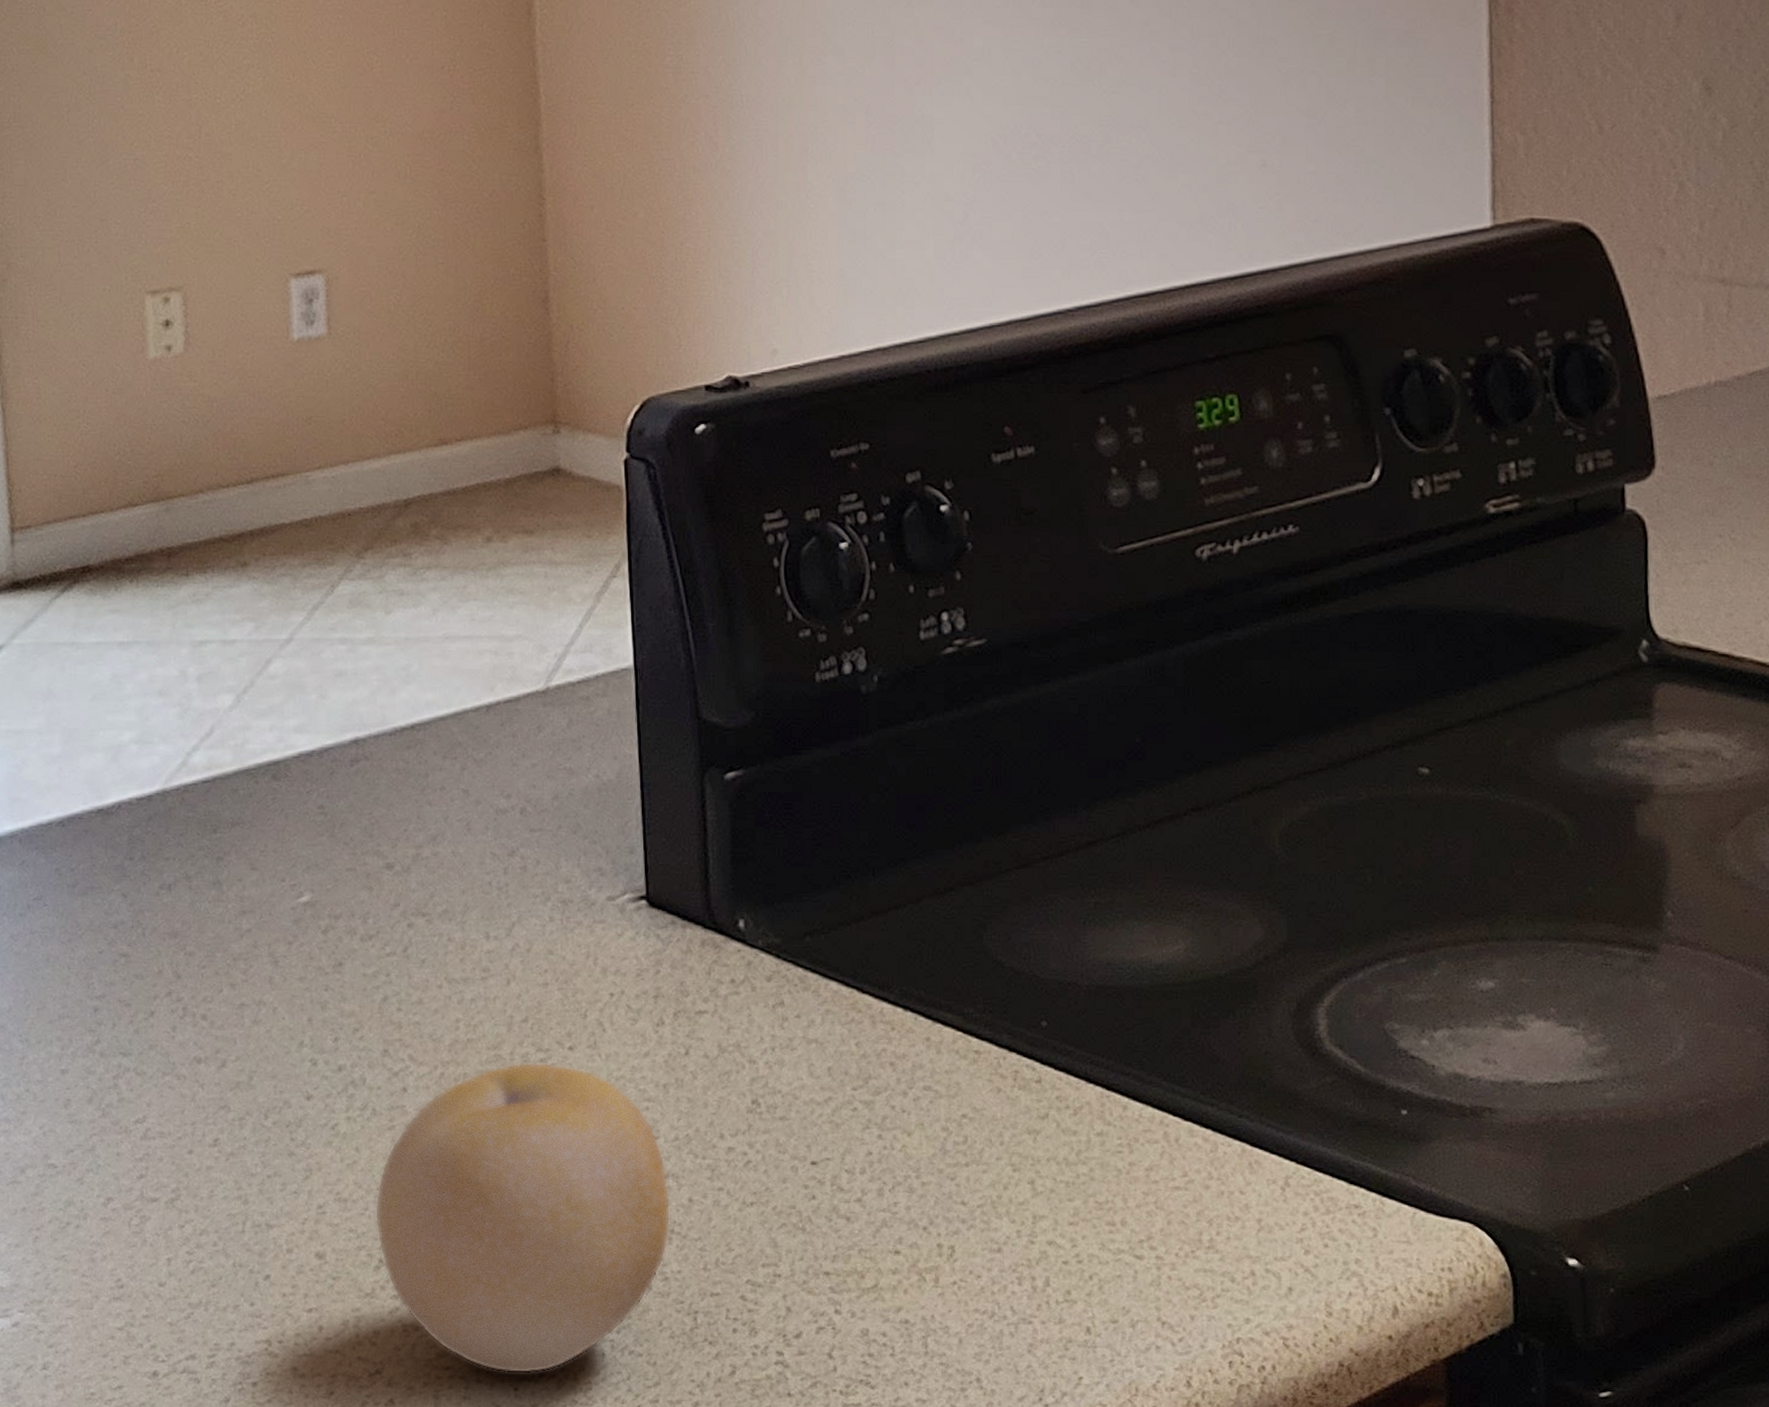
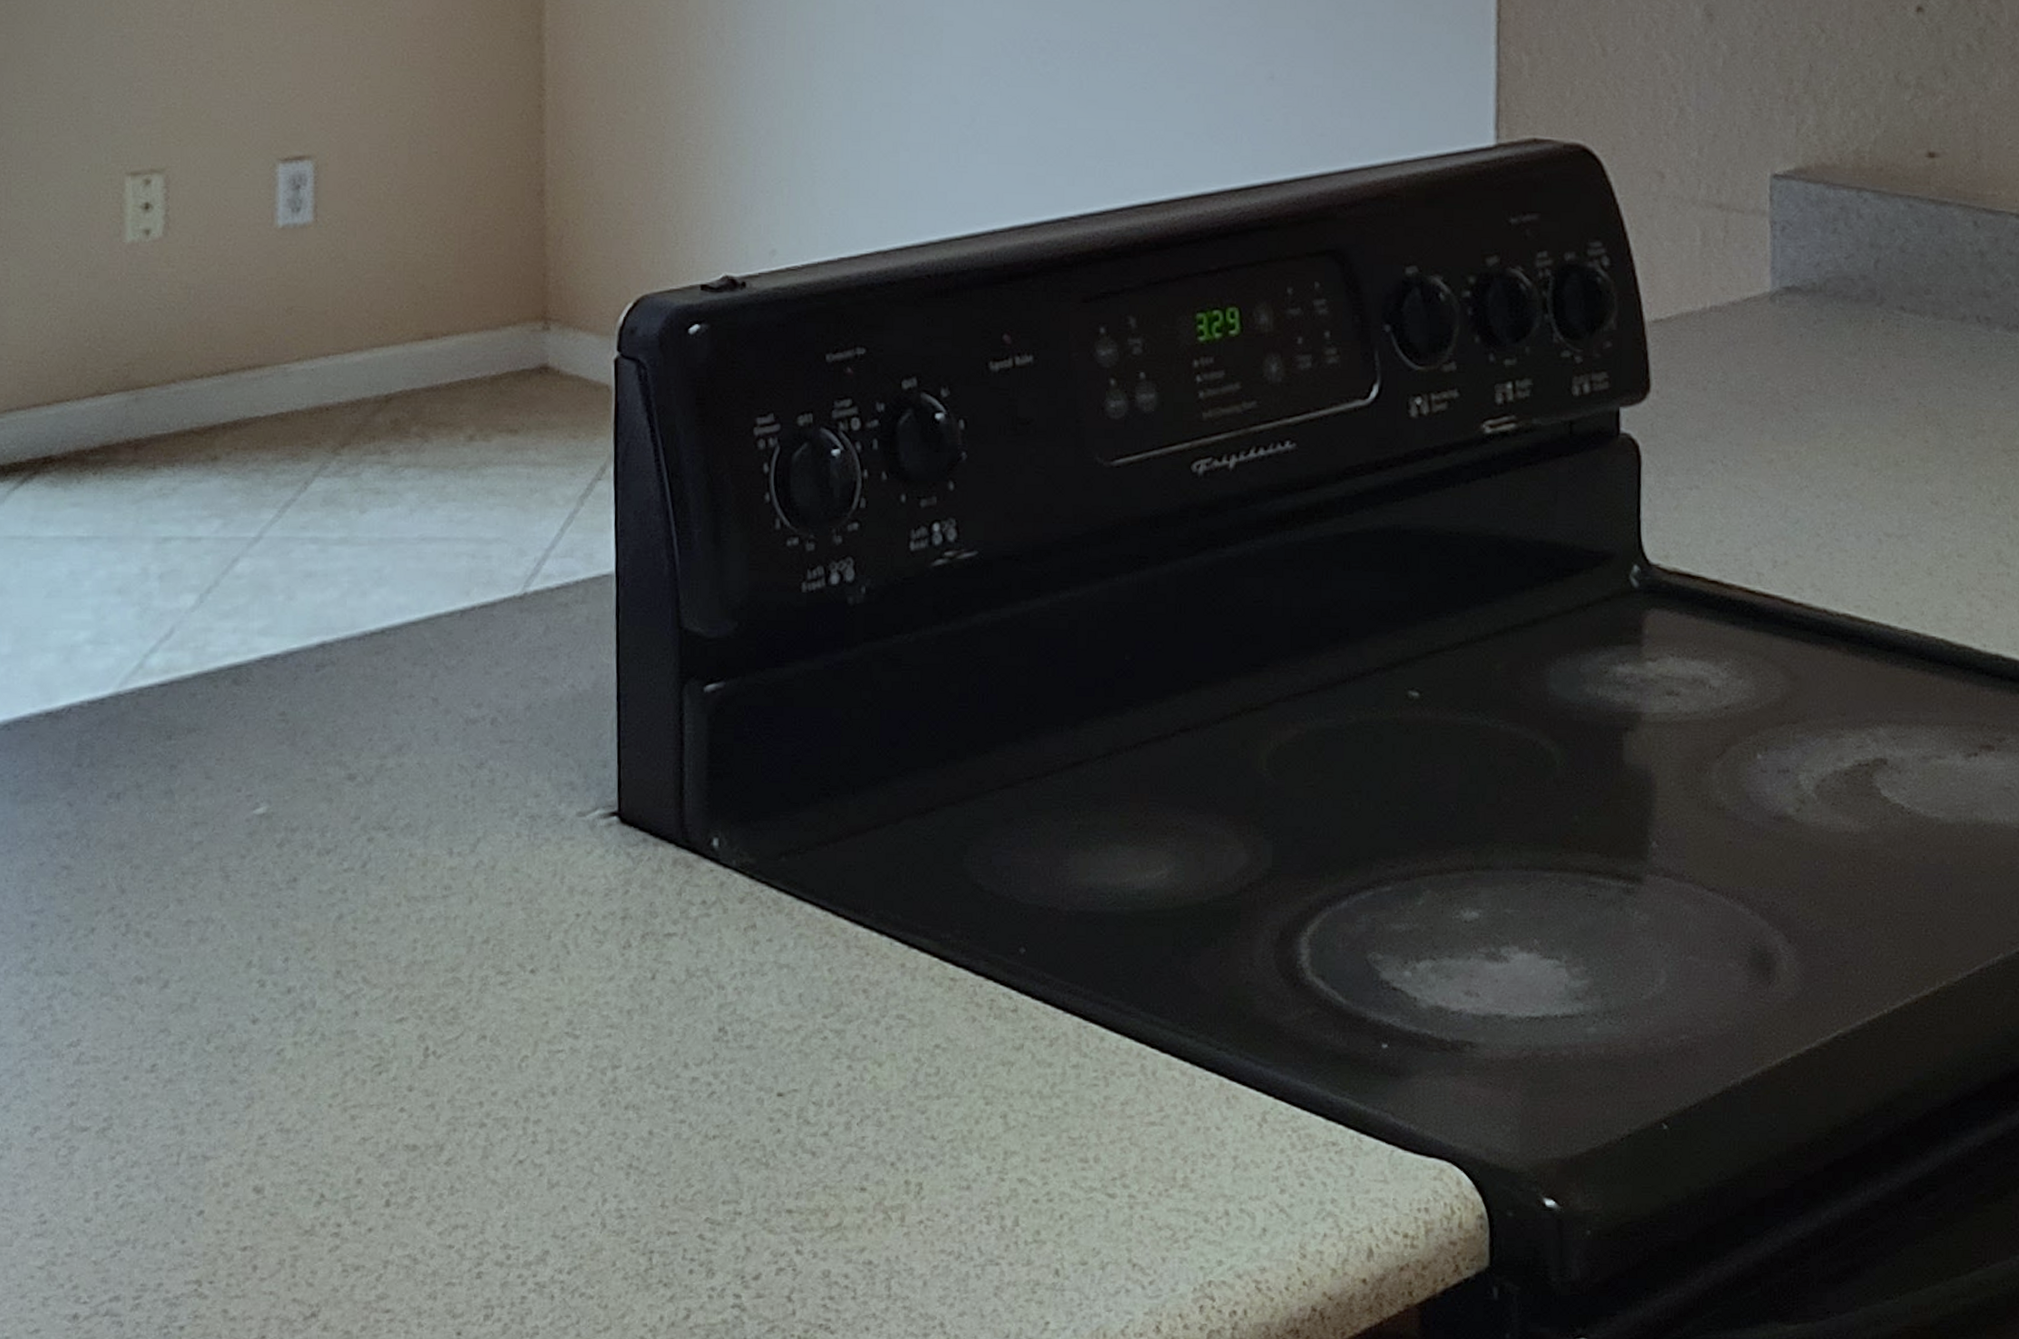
fruit: present [374,1062,671,1374] -> none [318,985,630,1317]

